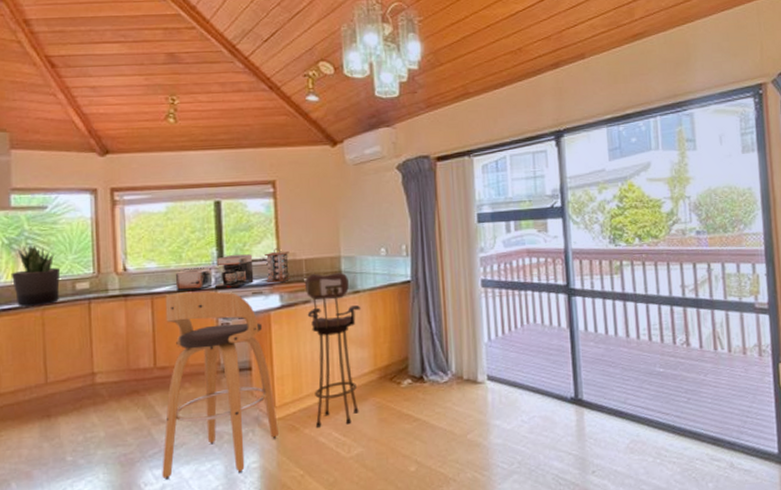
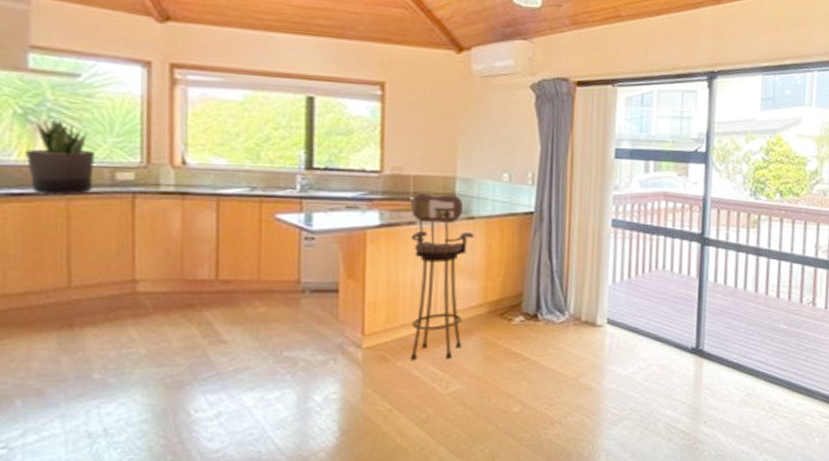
bar stool: present [162,292,278,480] -> none [218,197,366,406]
toaster: present [175,268,212,291] -> none [249,171,296,198]
coffee maker: present [214,254,254,290] -> none [299,161,350,200]
spice rack: present [265,247,291,283] -> none [364,158,396,199]

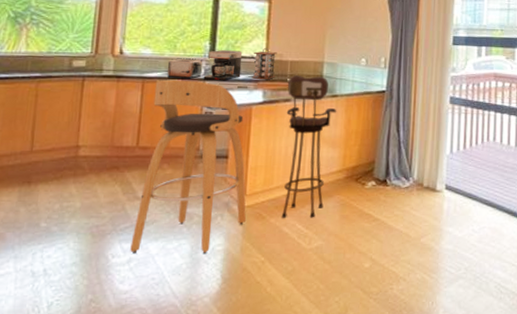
planter: present [24,116,96,194] -> none [12,19,61,77]
bar stool: none [218,197,366,406] -> present [130,79,246,253]
toaster: none [249,171,296,198] -> present [167,59,202,80]
coffee maker: none [299,161,350,200] -> present [203,50,243,81]
spice rack: none [364,158,396,199] -> present [252,47,277,80]

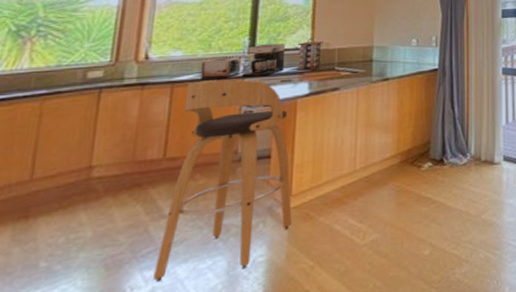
bar stool: present [281,75,337,218] -> none [331,61,389,215]

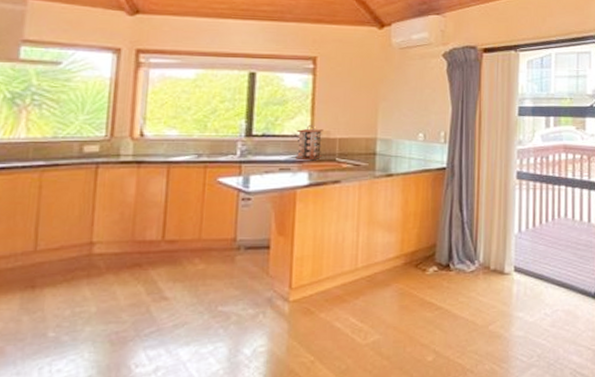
bar stool: present [153,80,292,282] -> none [157,163,292,361]
toaster: present [200,57,241,80] -> none [196,140,237,163]
coffee maker: present [242,43,286,78] -> none [239,129,284,163]

